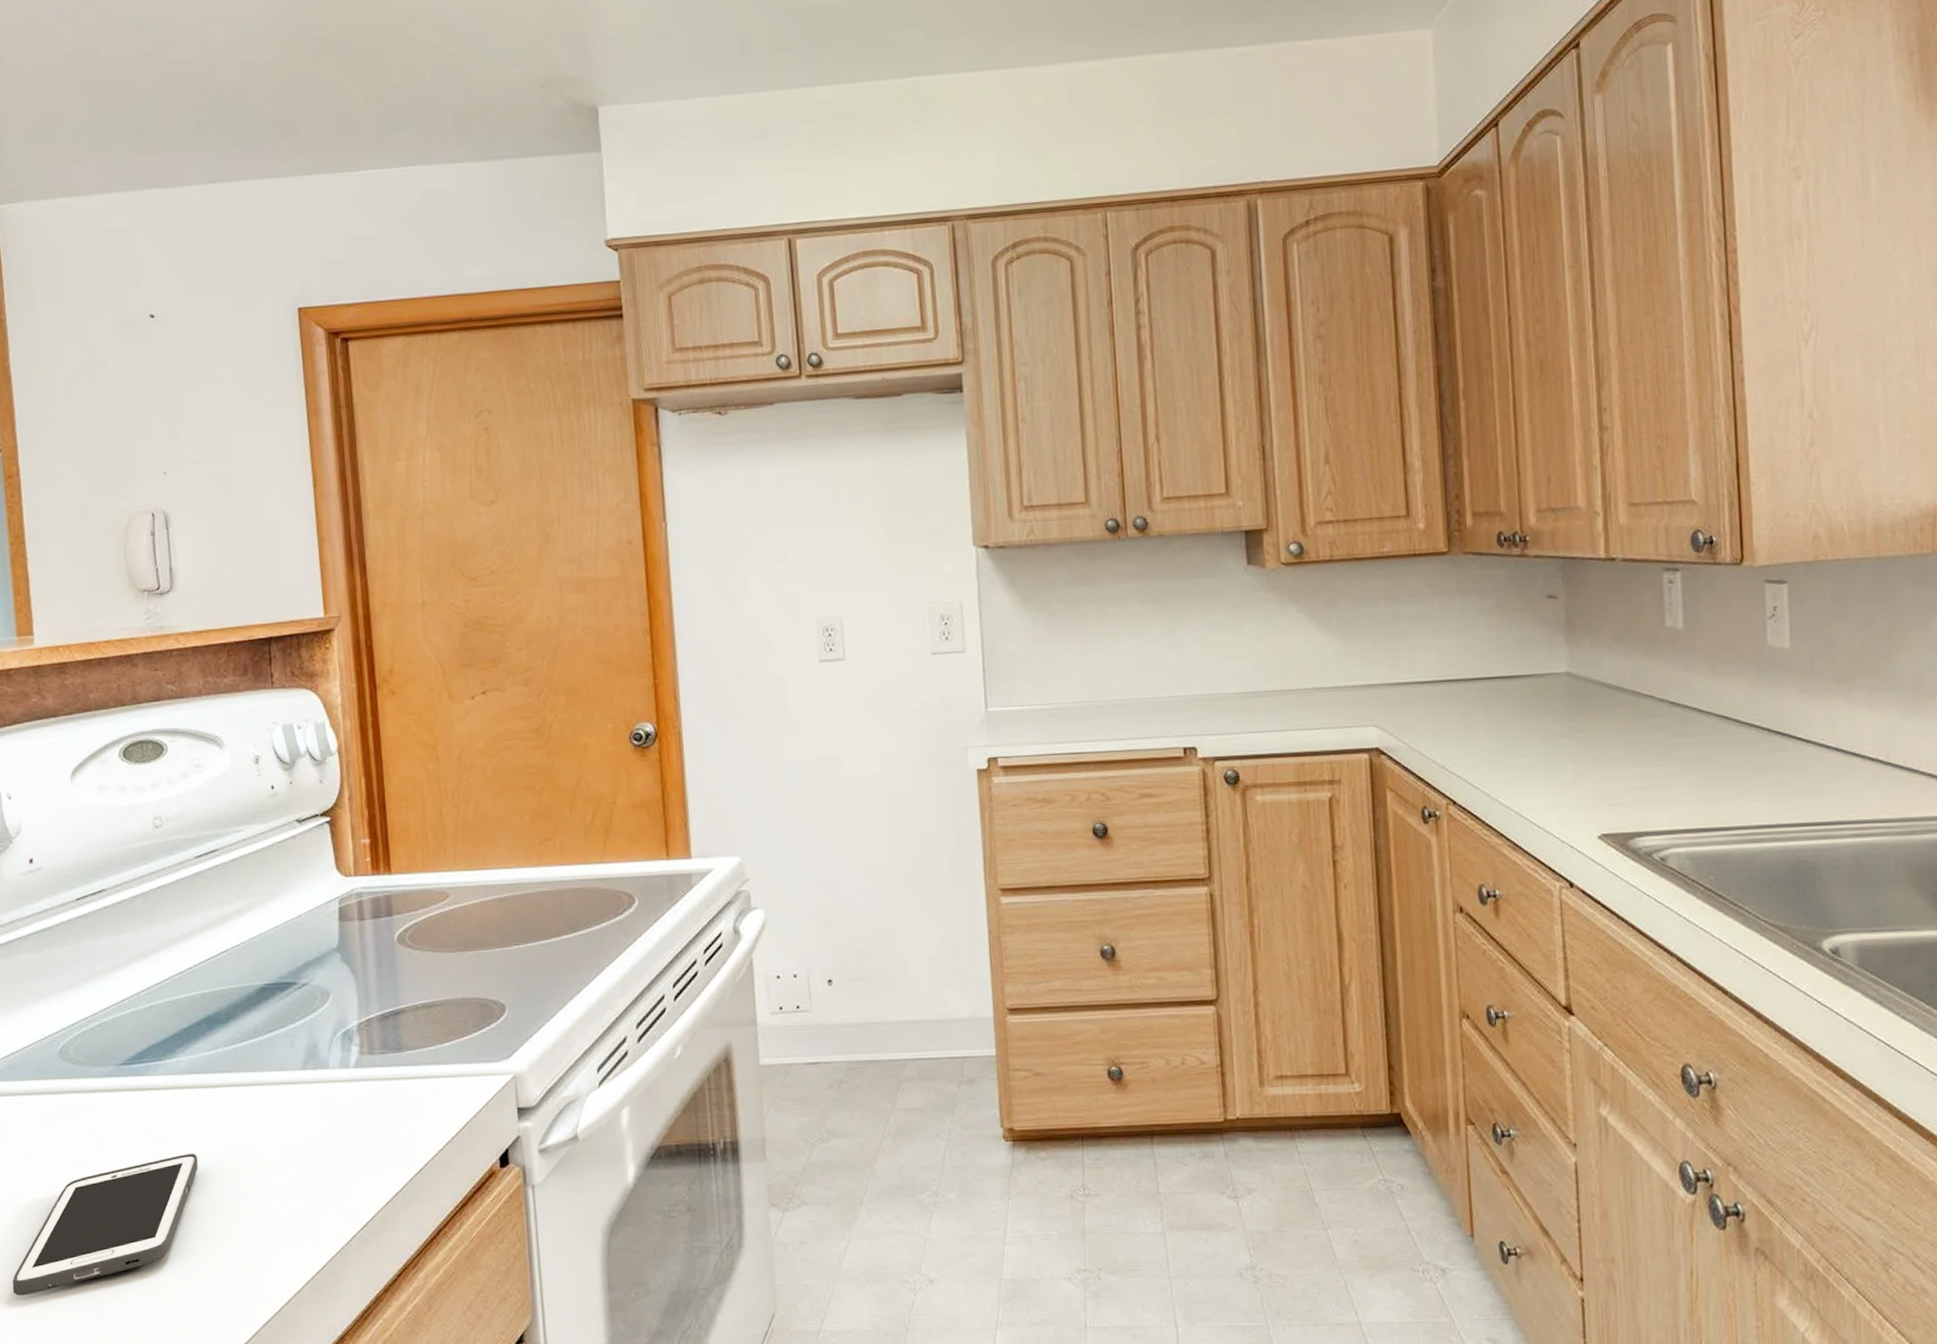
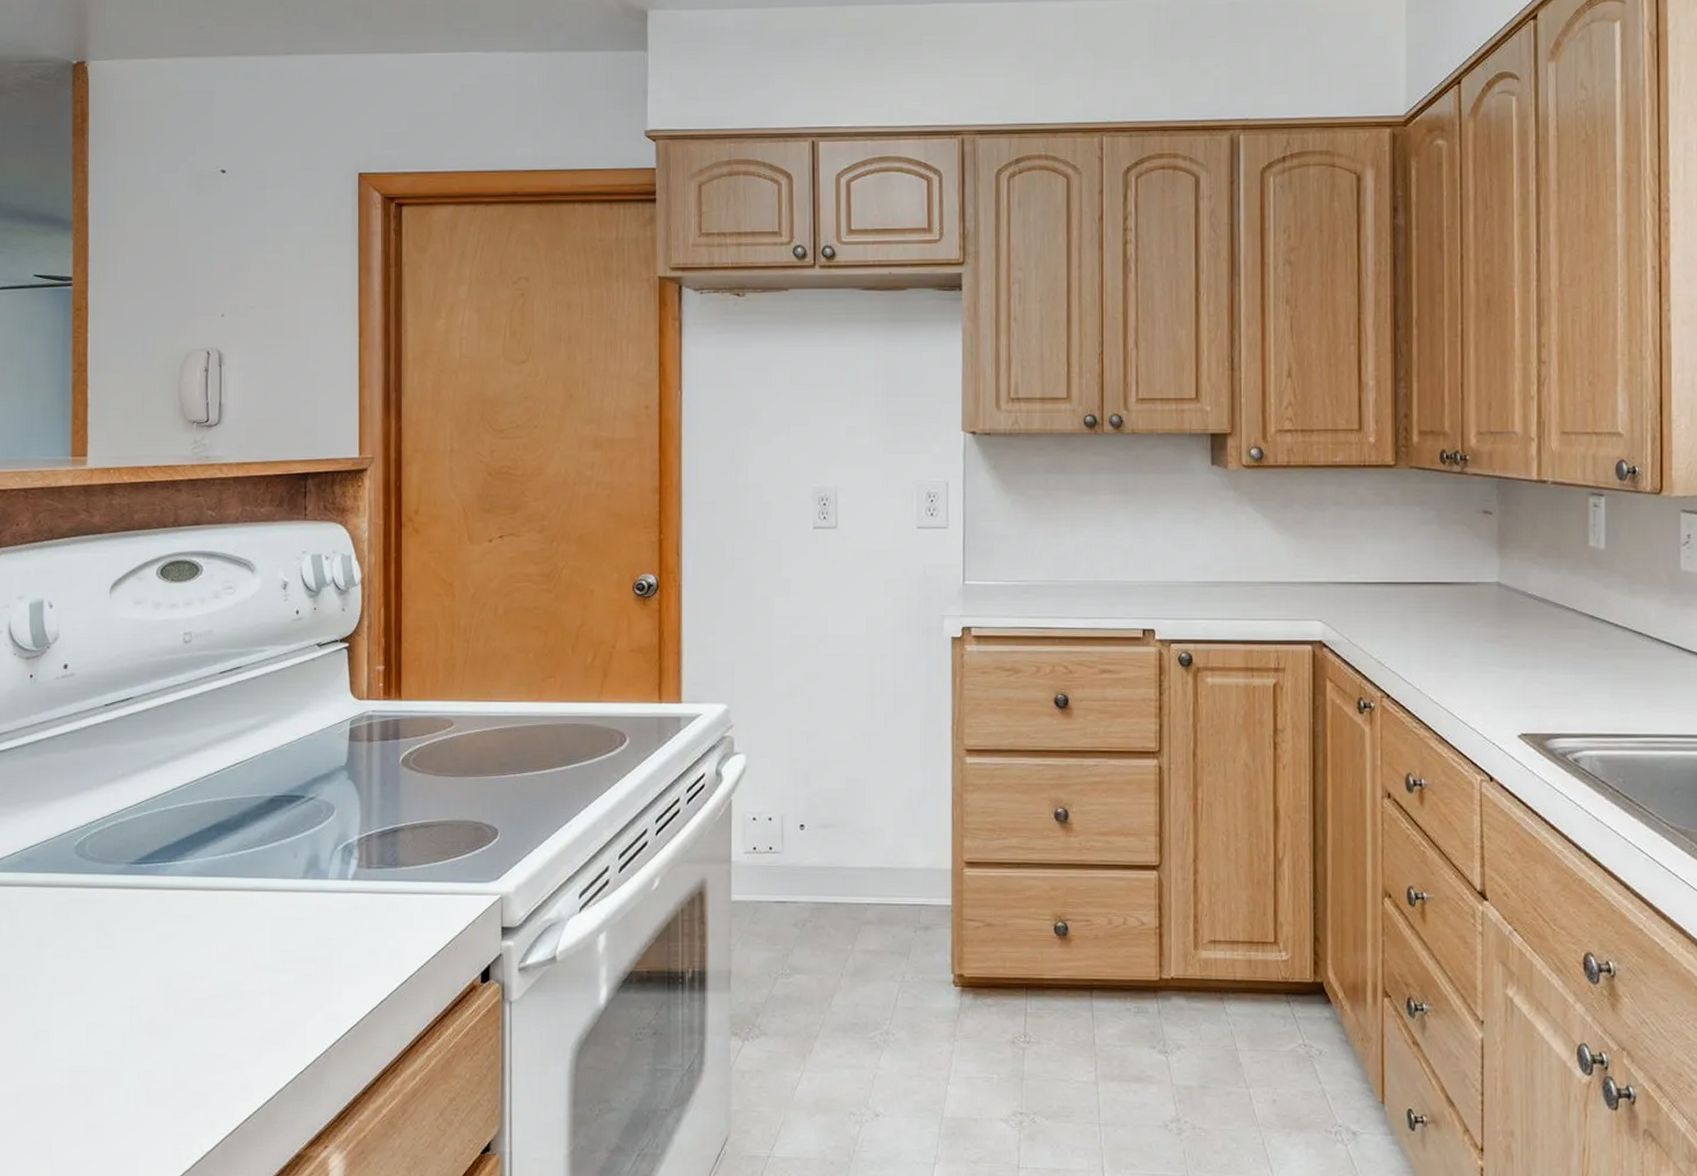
cell phone: present [12,1153,198,1296] -> none [11,951,197,1078]

